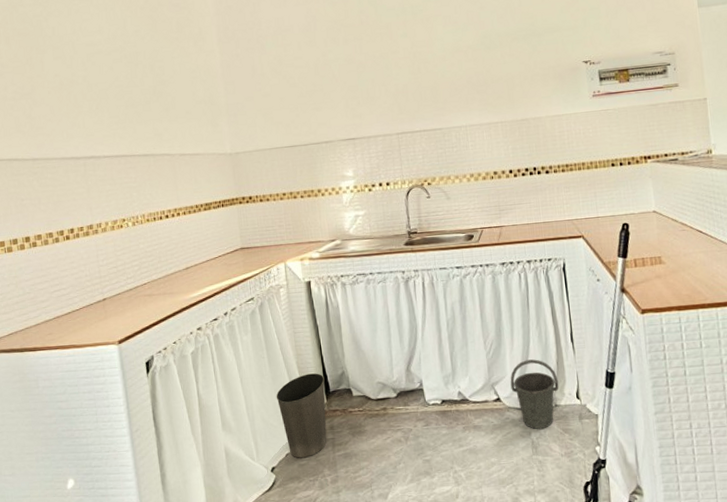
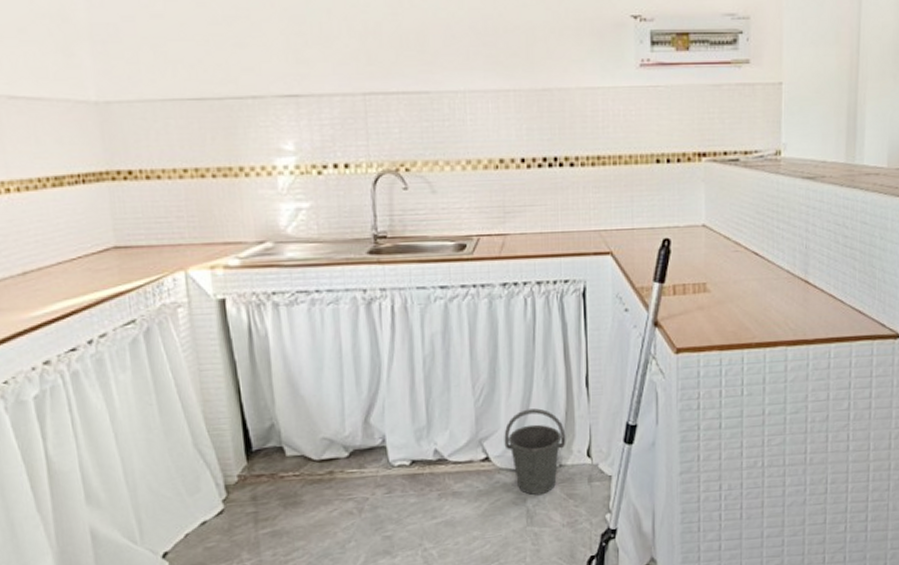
waste basket: present [276,373,327,458] -> none [170,426,247,539]

